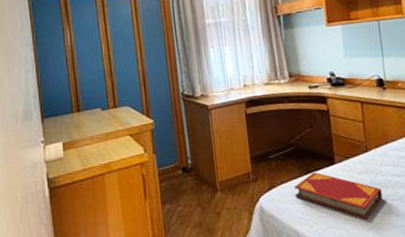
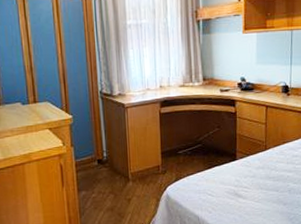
hardback book: present [293,172,383,219] -> none [198,166,274,207]

